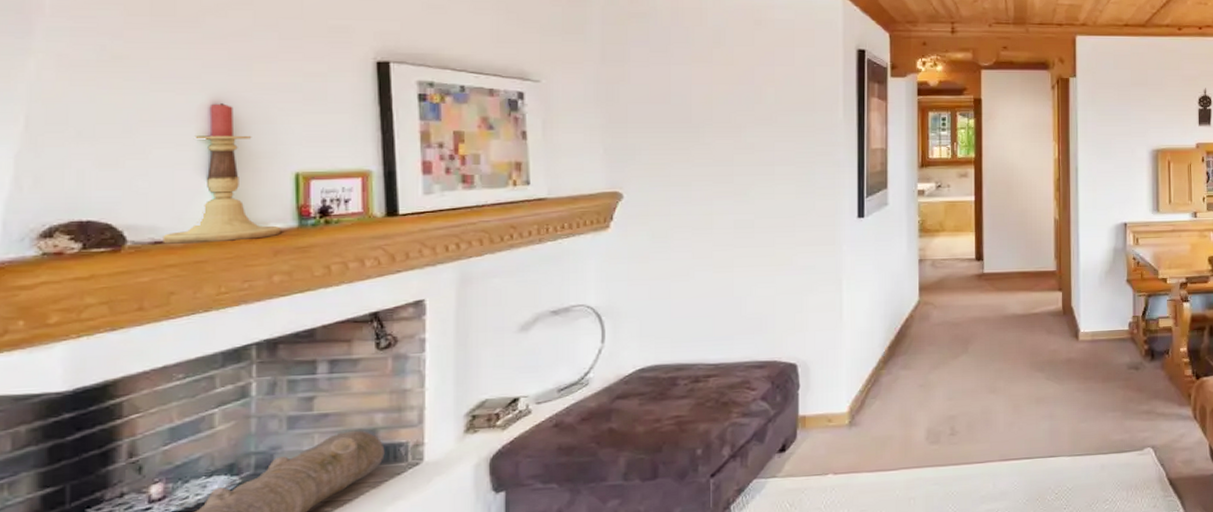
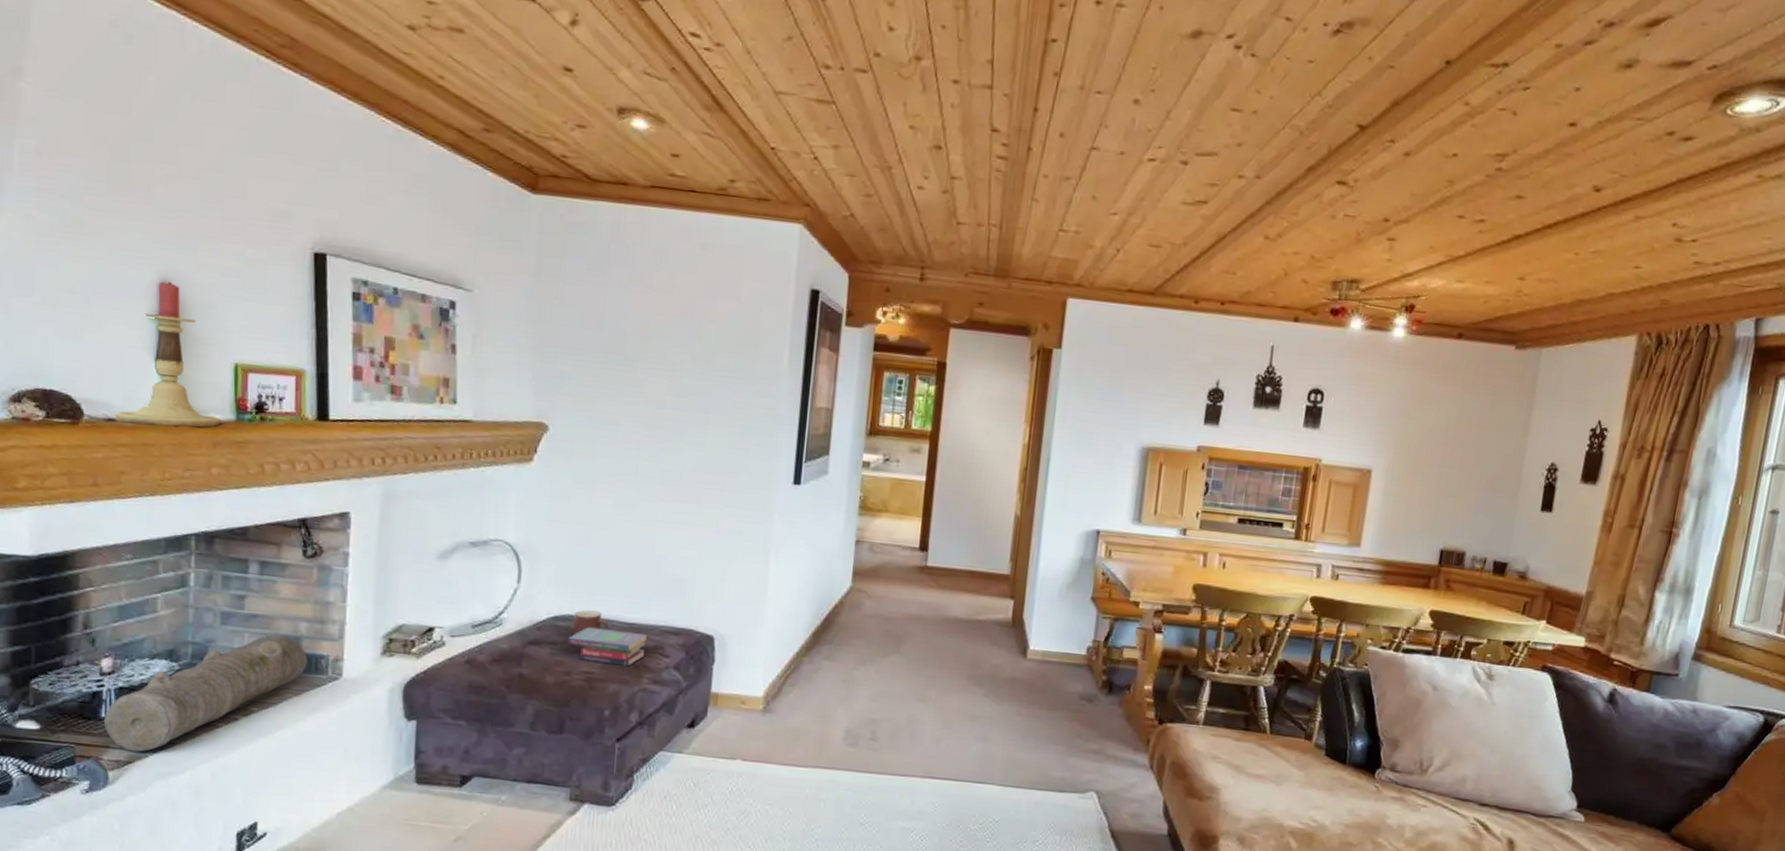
books: none [654,372,733,407] -> present [566,627,647,668]
mug: none [660,357,696,383] -> present [573,610,610,635]

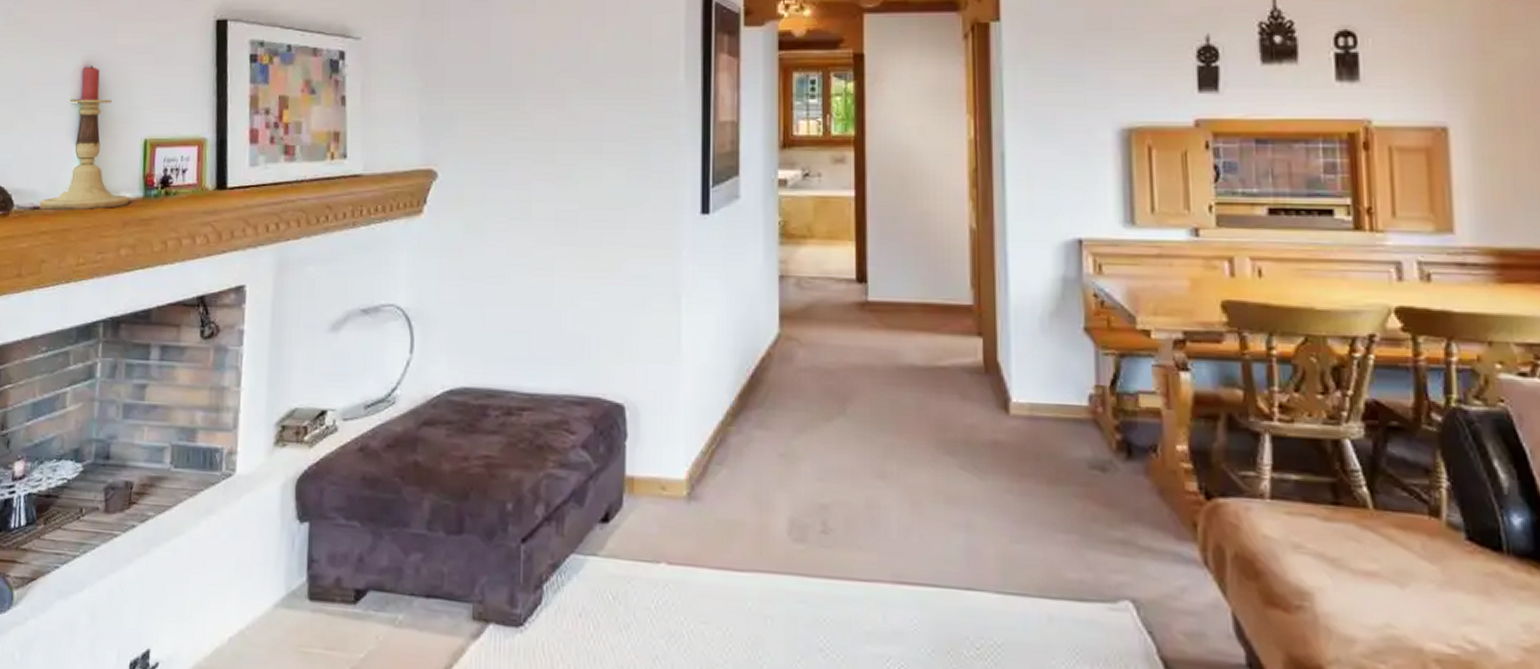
decorative log: present [103,635,307,752] -> none [12,427,203,567]
books: present [566,627,647,668] -> none [463,401,549,449]
mug: present [573,610,610,635] -> none [469,381,509,412]

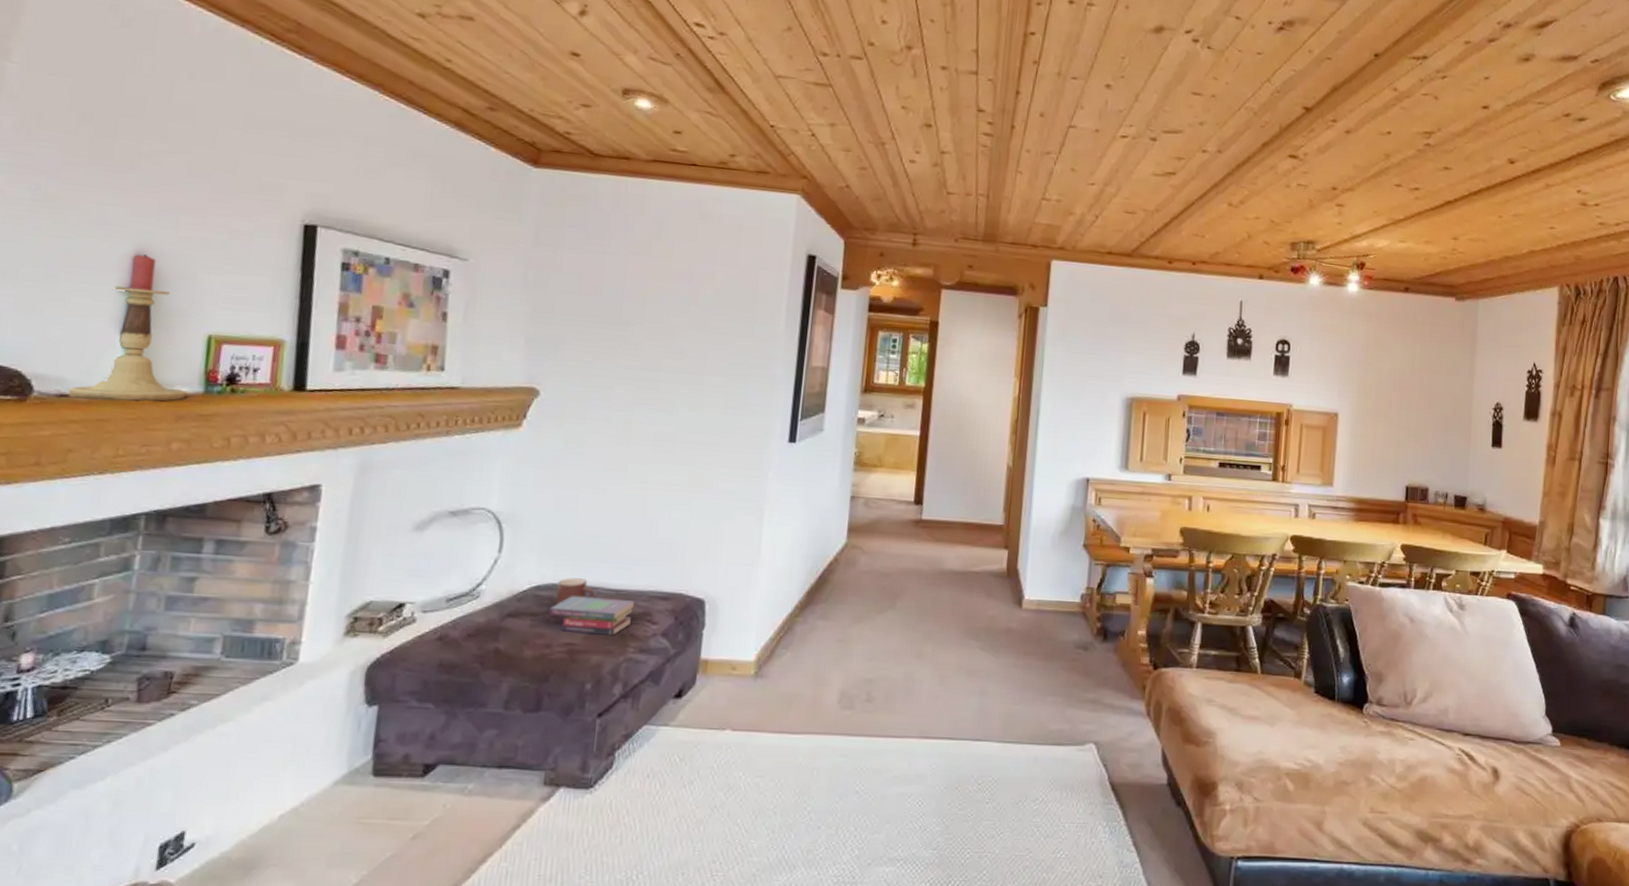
books: none [463,401,549,449] -> present [548,596,634,637]
mug: none [469,381,509,412] -> present [555,578,595,605]

